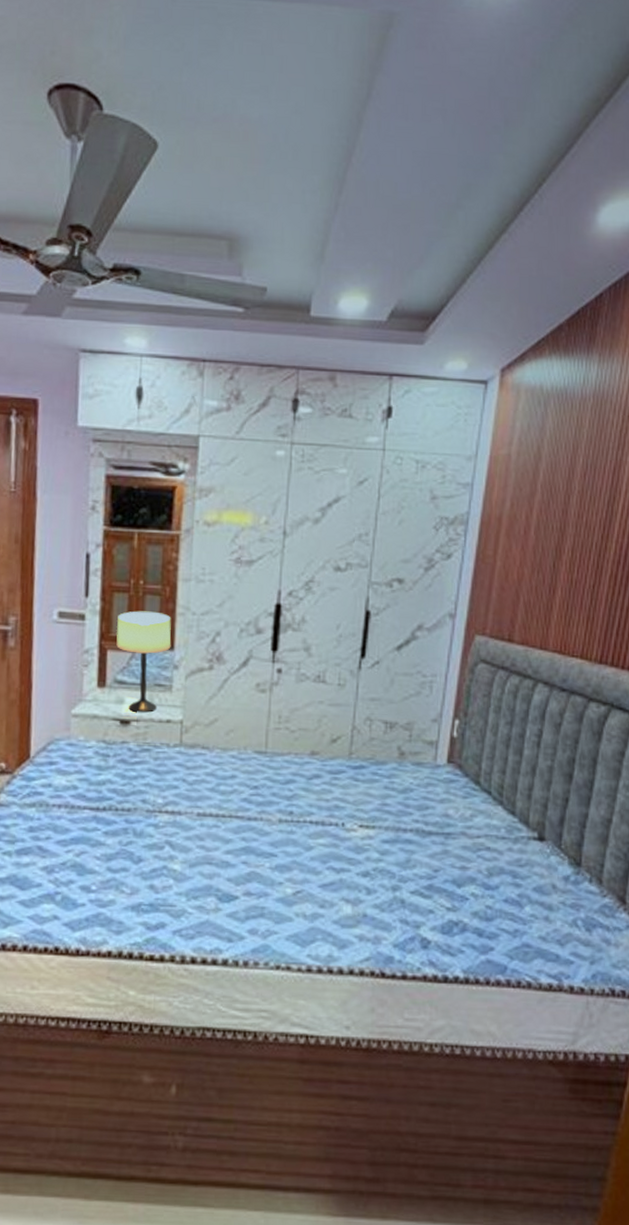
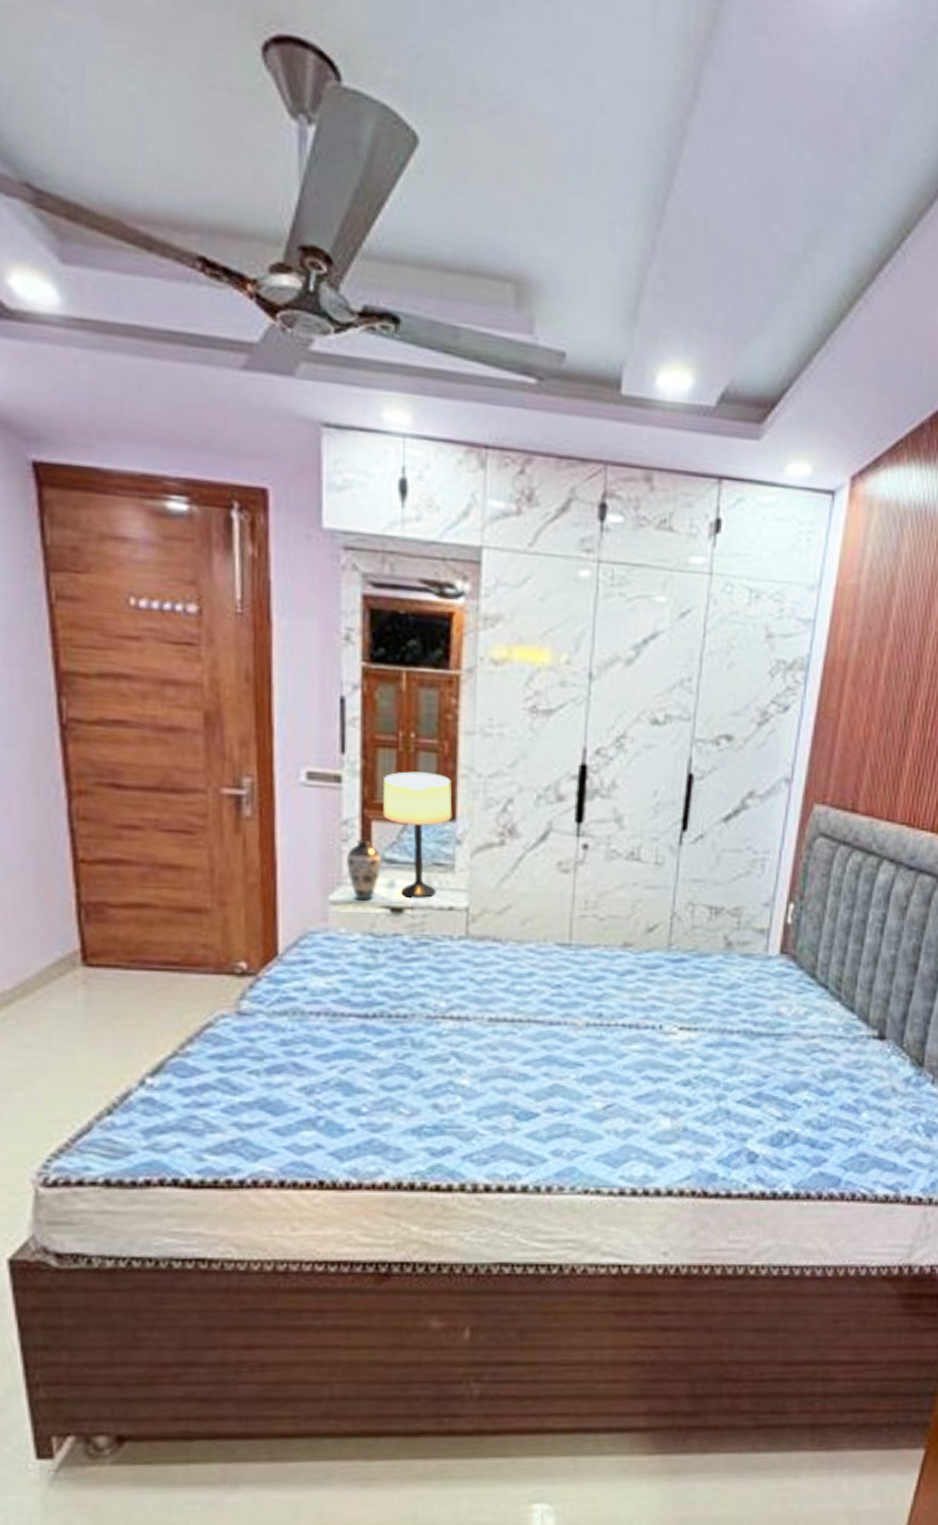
decorative vase: none [86,665,115,714] -> present [347,839,382,901]

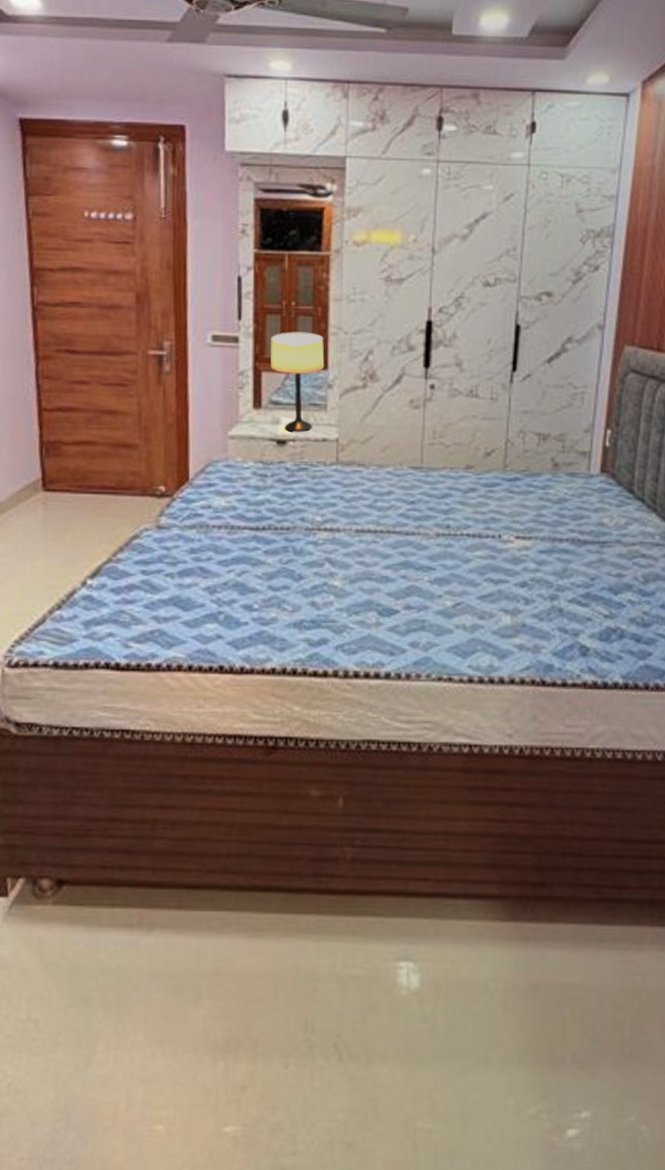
decorative vase: present [347,839,382,901] -> none [242,386,270,435]

